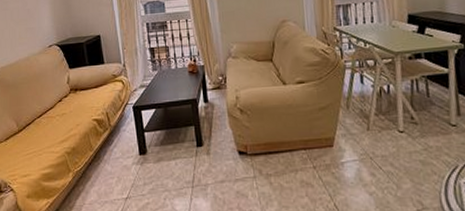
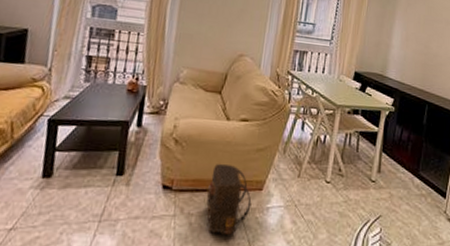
backpack: none [279,126,326,191] -> present [206,164,252,235]

